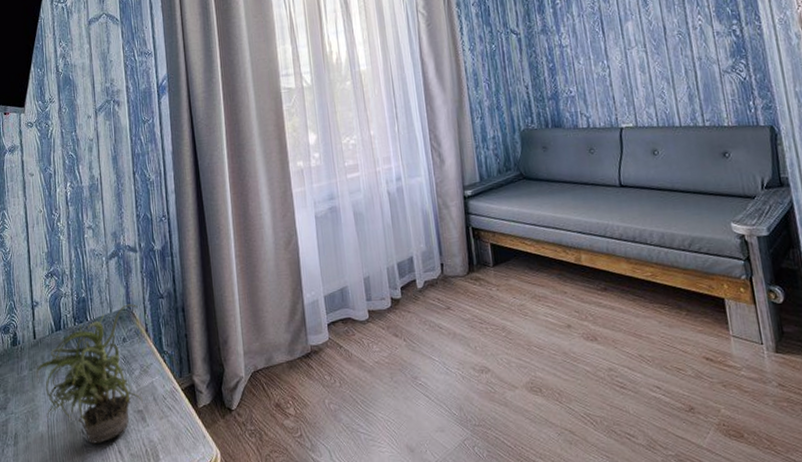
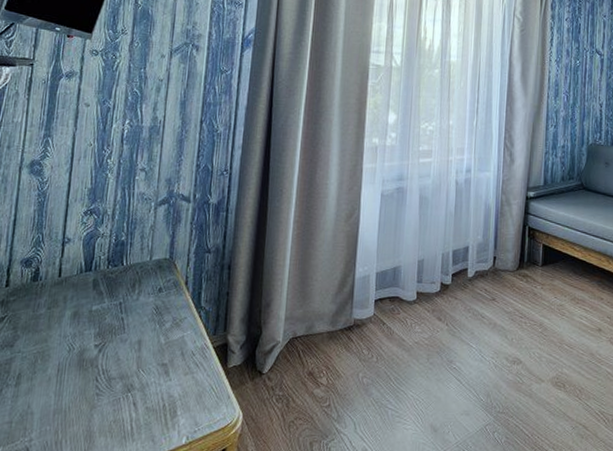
potted plant: present [36,304,143,444] -> none [54,254,182,393]

